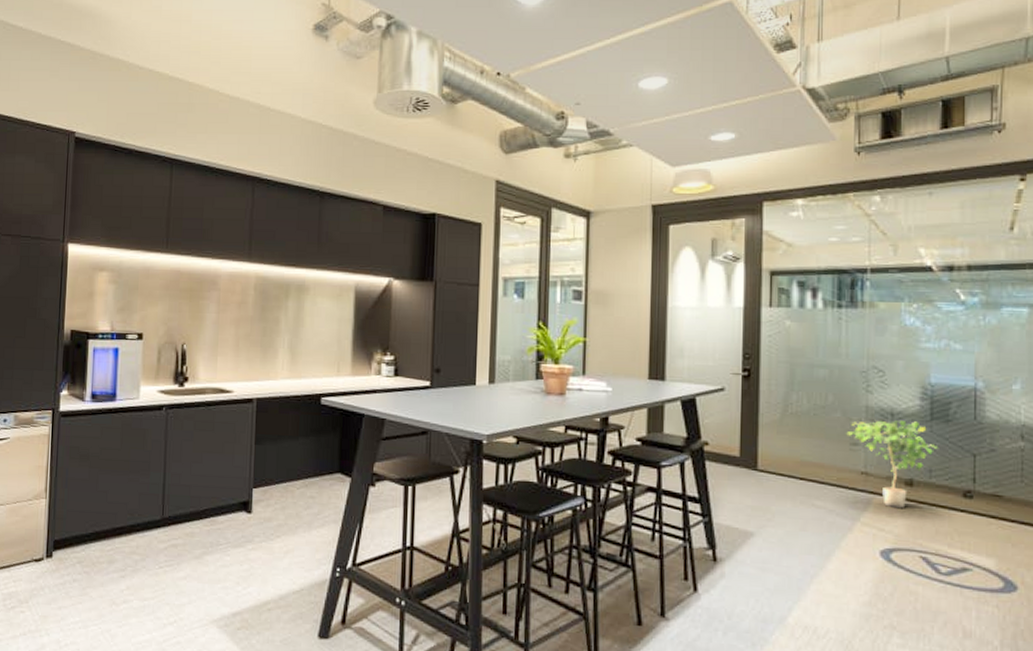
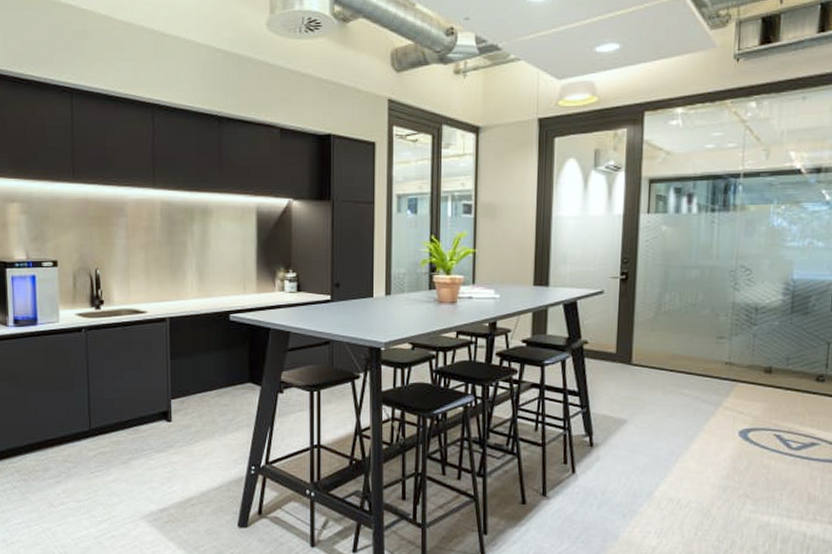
potted plant: present [846,420,939,509] -> none [714,315,797,394]

